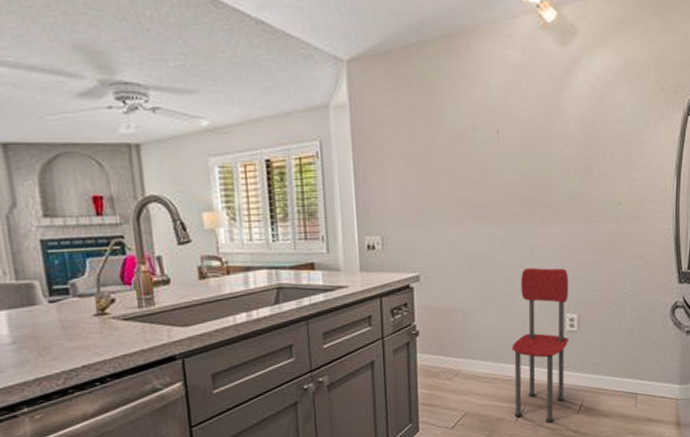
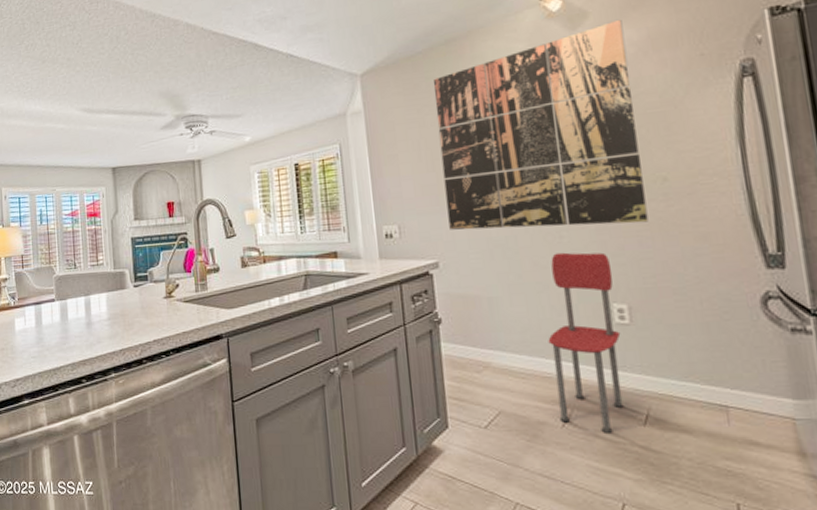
wall art: none [426,42,605,244] -> present [433,19,649,230]

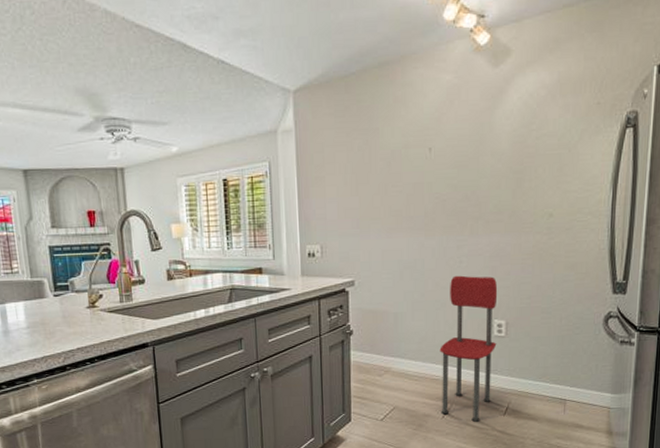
wall art: present [433,19,649,230] -> none [363,60,539,253]

